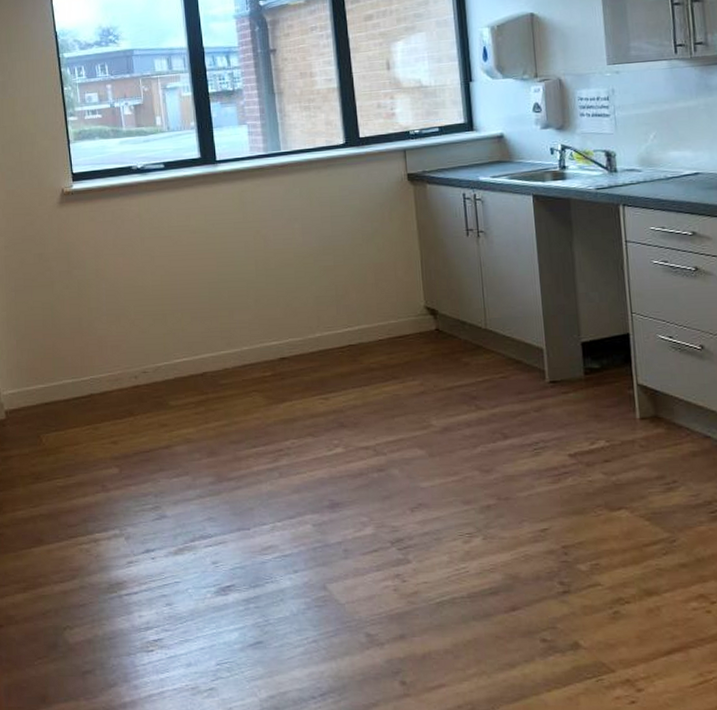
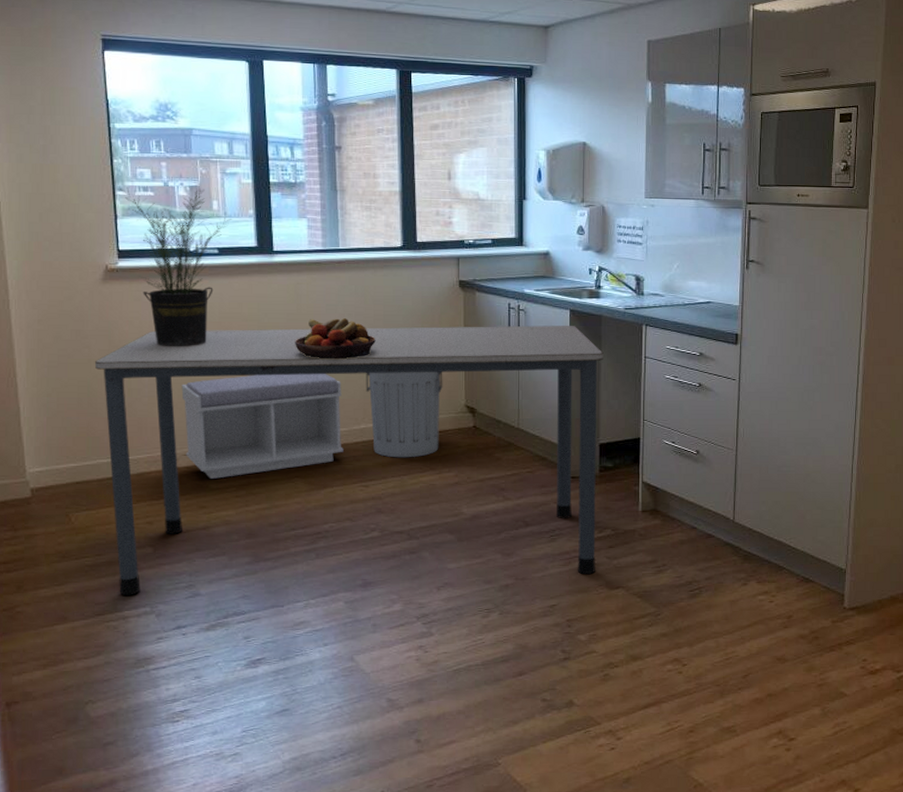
dining table: none [56,212,591,517] -> present [94,325,604,595]
potted plant: none [69,105,175,265] -> present [118,187,231,348]
bench: none [137,282,300,396] -> present [181,374,344,479]
fruit bowl: none [243,223,325,267] -> present [295,318,376,360]
trash can: none [317,271,400,367] -> present [366,371,443,458]

